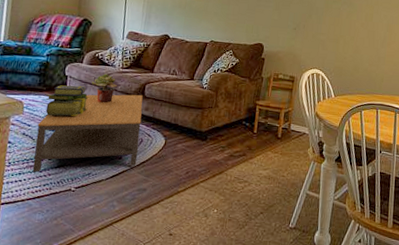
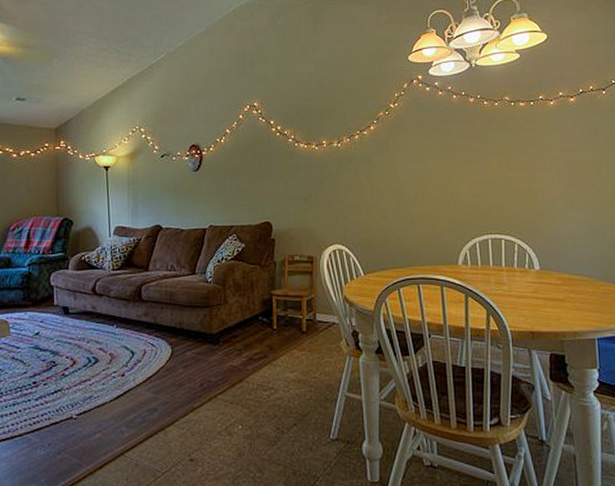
coffee table: present [32,94,143,172] -> none [26,298,143,401]
stack of books: present [45,85,89,117] -> none [33,296,80,335]
potted plant: present [91,74,117,103] -> none [80,279,110,313]

